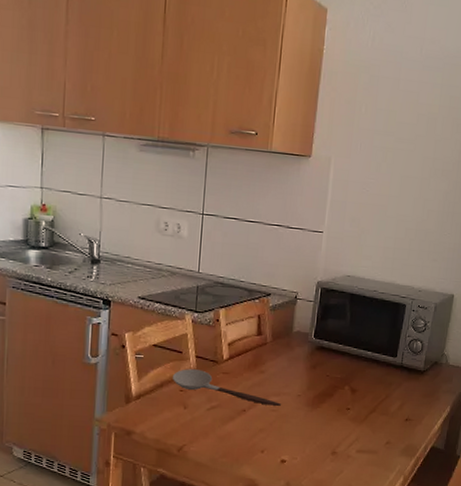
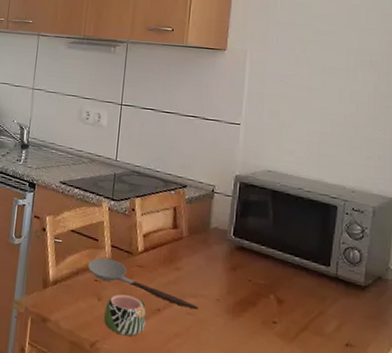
mug: none [190,400,232,437] -> present [103,294,146,336]

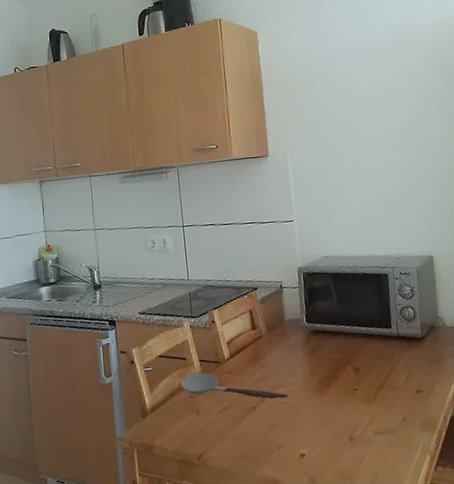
mug: present [103,294,146,336] -> none [204,402,245,441]

